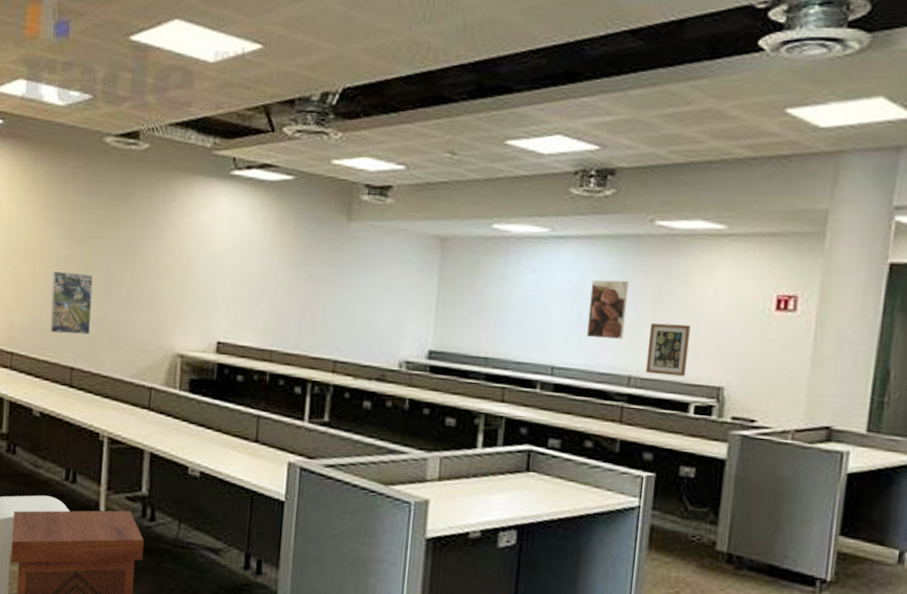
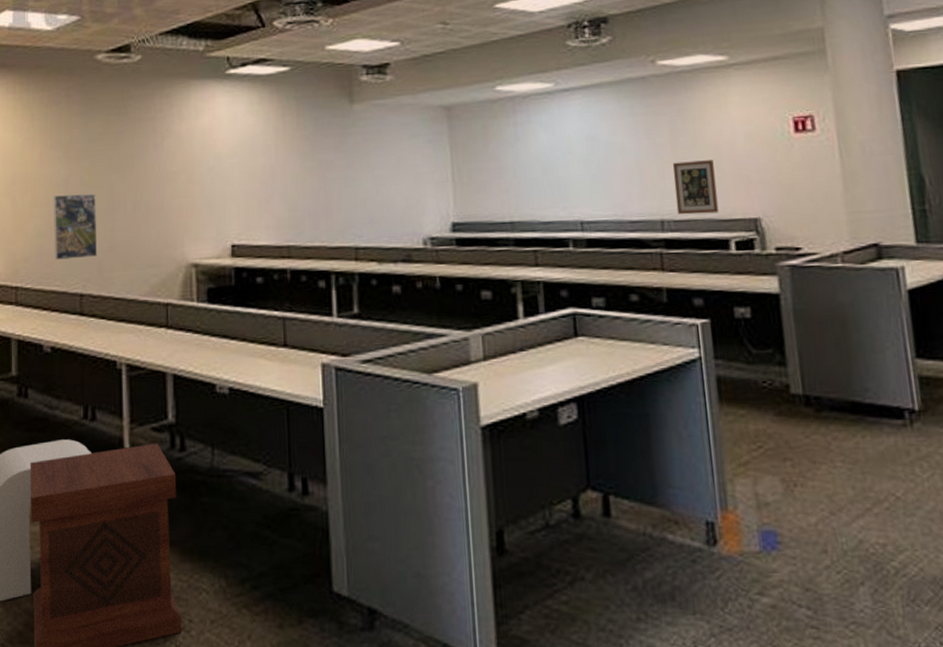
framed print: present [587,280,629,339] -> none [605,123,648,187]

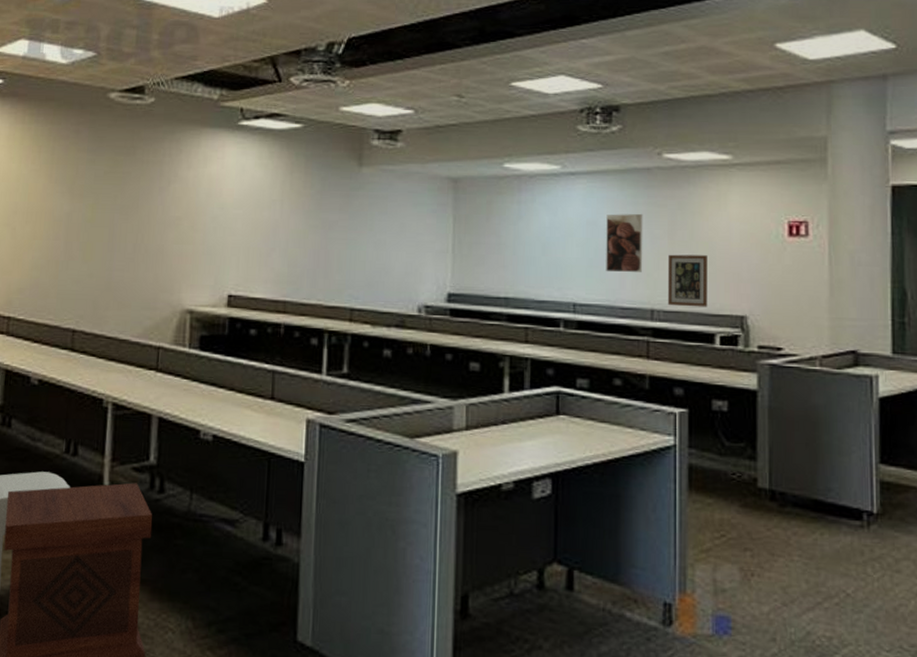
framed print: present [52,193,98,260] -> none [50,229,97,295]
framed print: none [605,123,648,187] -> present [606,213,643,273]

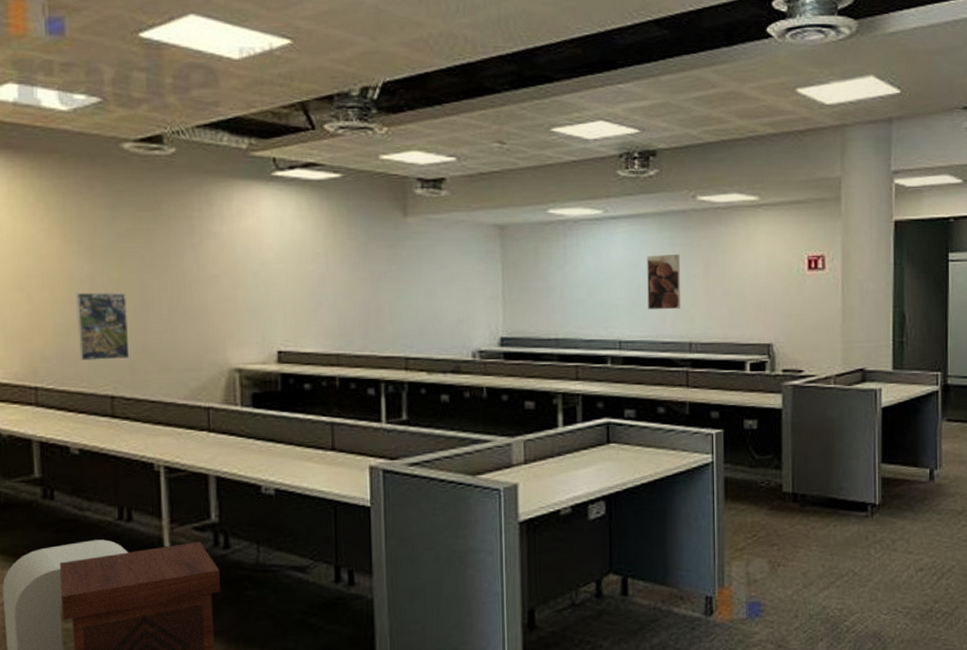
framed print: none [50,229,97,295] -> present [75,292,130,360]
wall art: present [667,254,708,308] -> none [703,290,739,338]

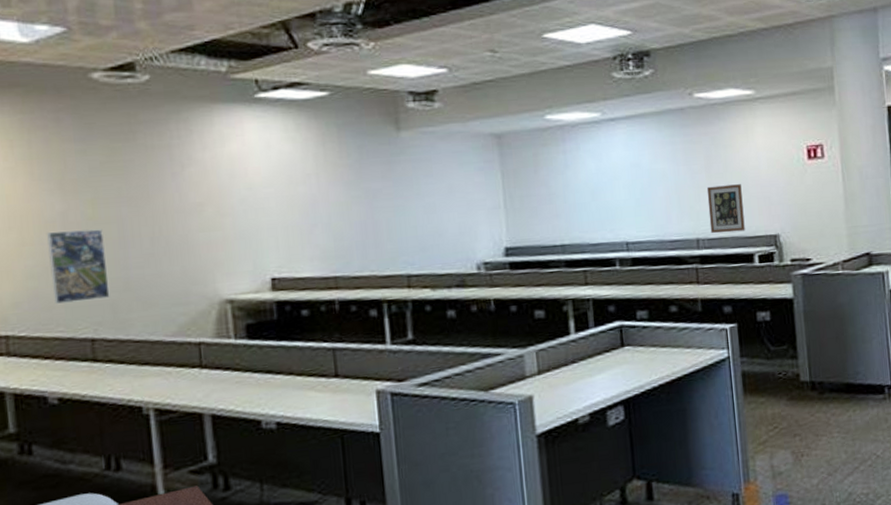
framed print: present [647,253,681,310] -> none [648,151,686,210]
wall art: none [703,290,739,338] -> present [706,184,745,234]

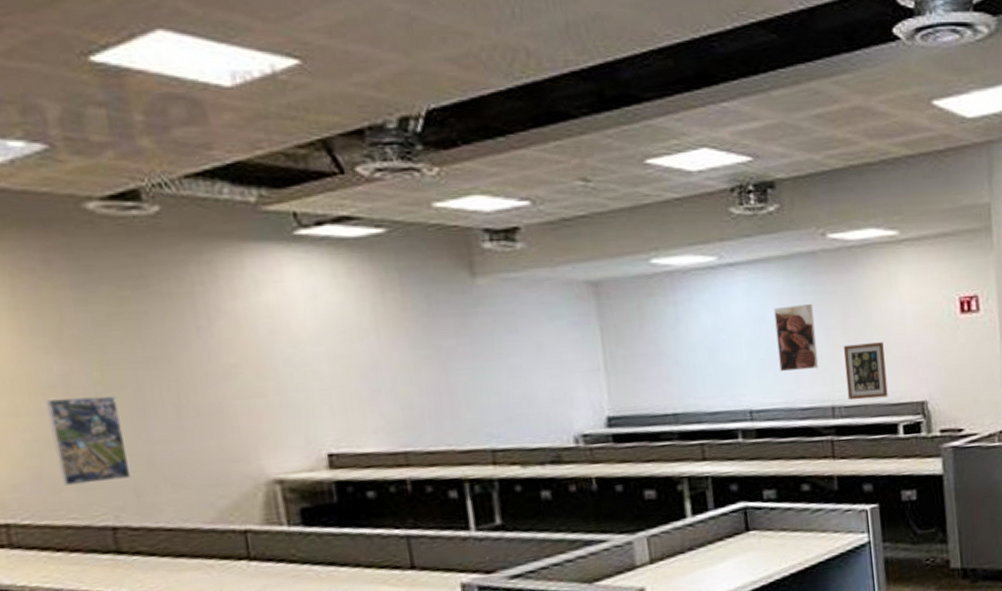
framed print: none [648,151,686,210] -> present [774,303,819,372]

